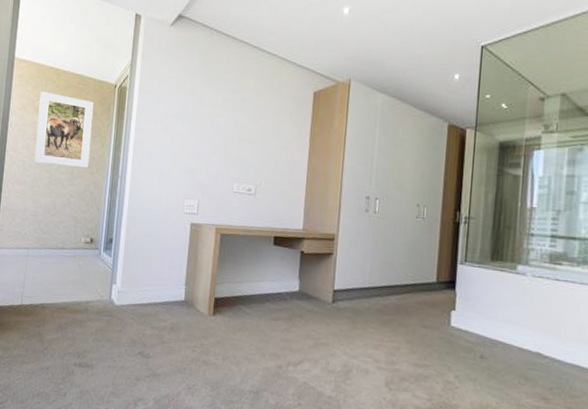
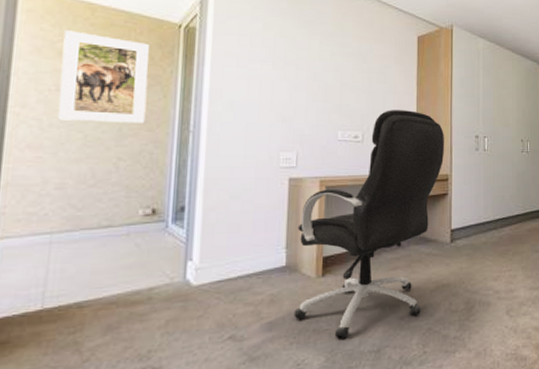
office chair: none [188,165,334,375] -> present [294,110,445,339]

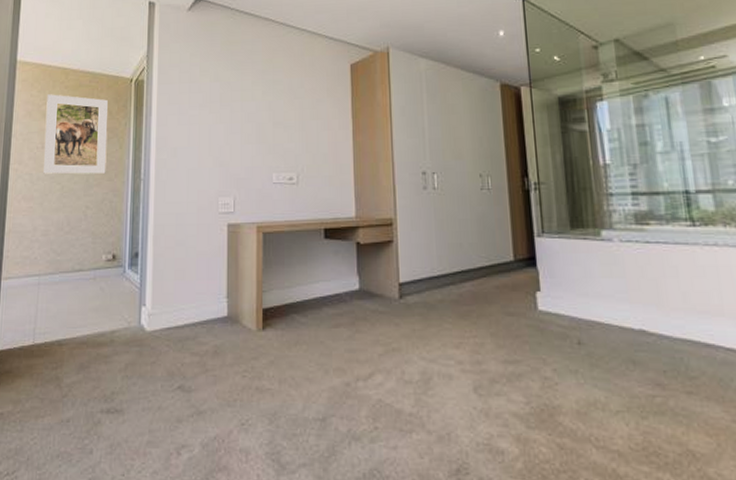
office chair: present [294,110,445,339] -> none [237,147,387,402]

